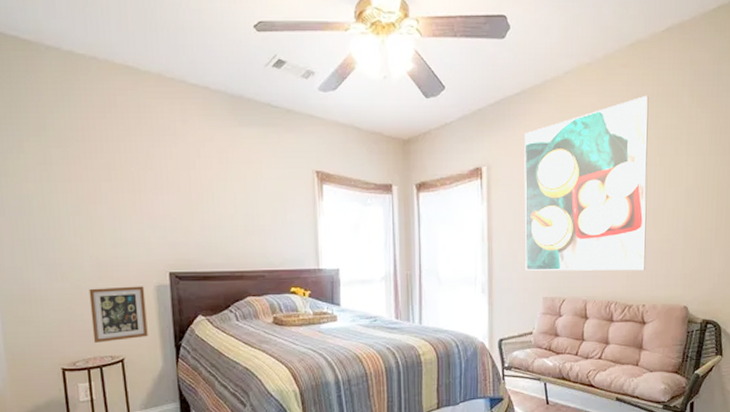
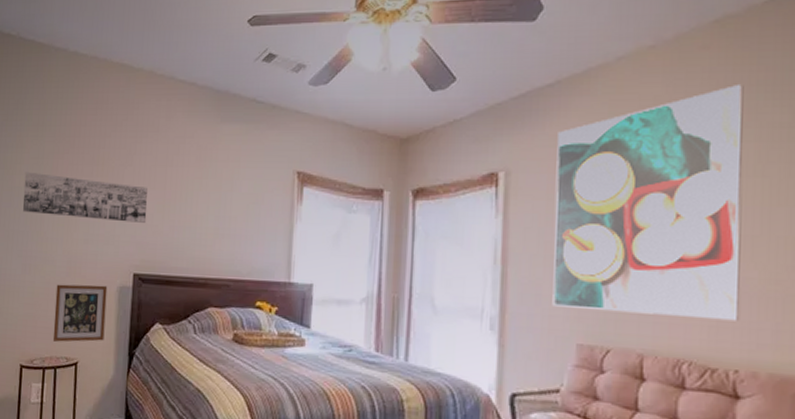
wall art: none [32,178,176,226] -> present [22,171,148,224]

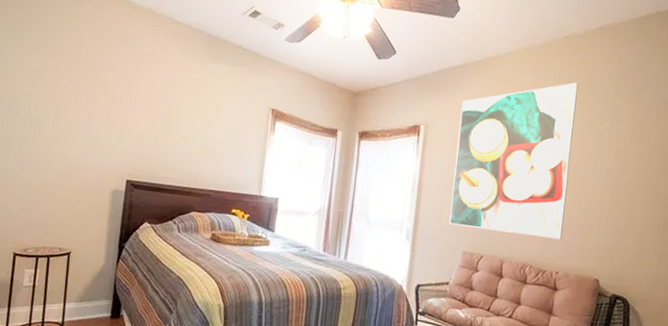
wall art: present [22,171,148,224] -> none [21,82,143,139]
picture frame: present [52,284,108,342] -> none [47,184,102,235]

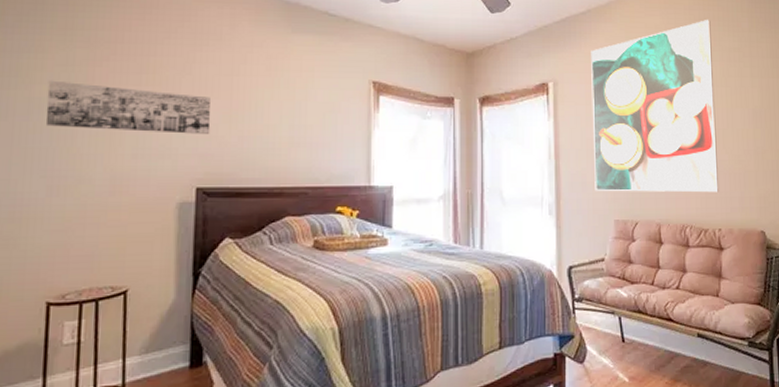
wall art: none [21,82,143,139] -> present [45,80,211,135]

